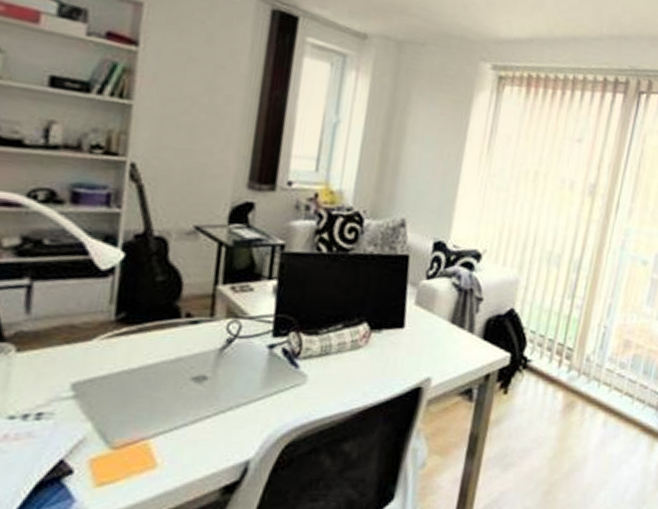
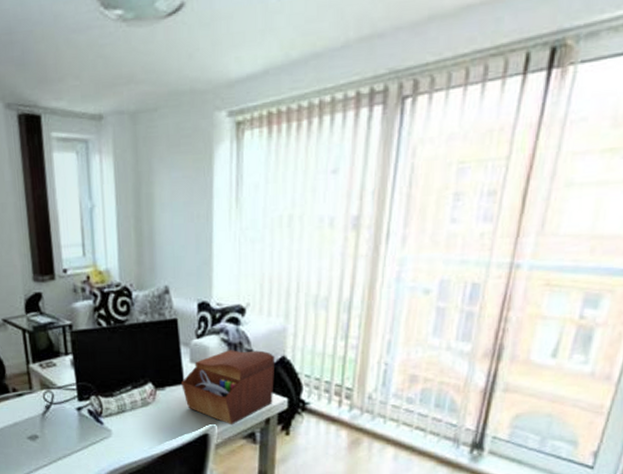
sewing box: none [401,296,504,379] -> present [181,350,275,425]

